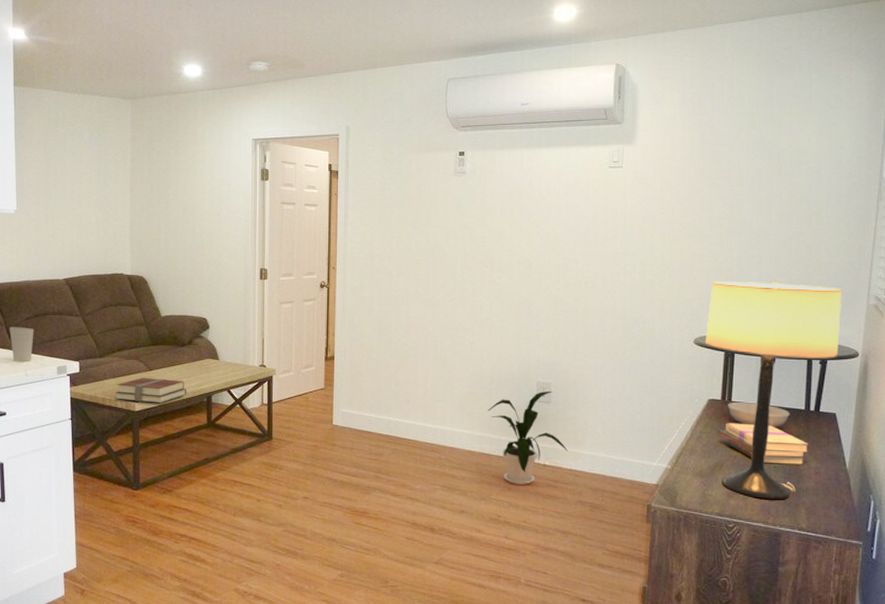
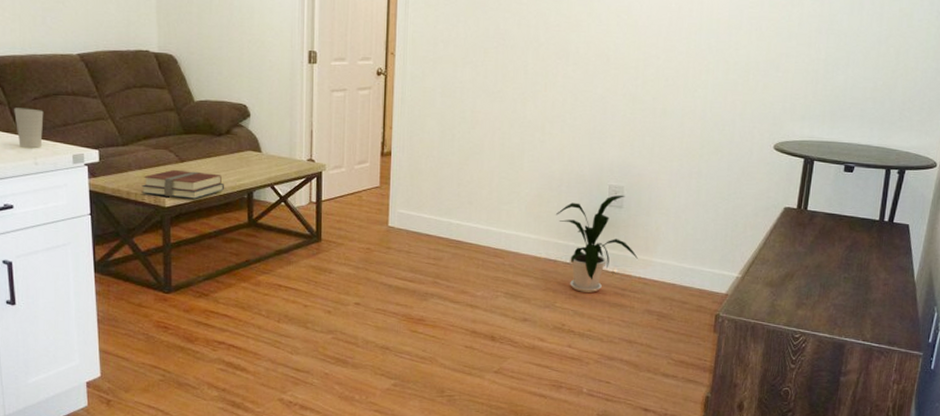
table lamp: present [704,281,842,499] -> none [784,84,927,310]
books: present [717,423,808,465] -> none [790,232,879,276]
bowl: present [727,401,790,428] -> none [803,210,864,239]

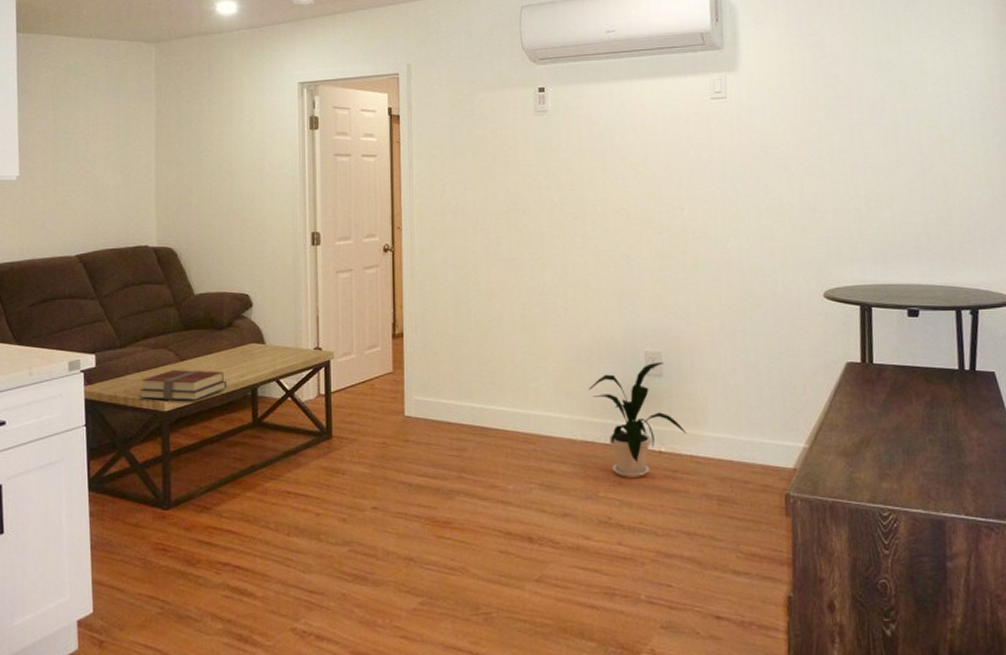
cup: present [14,107,44,149] -> none [10,315,40,359]

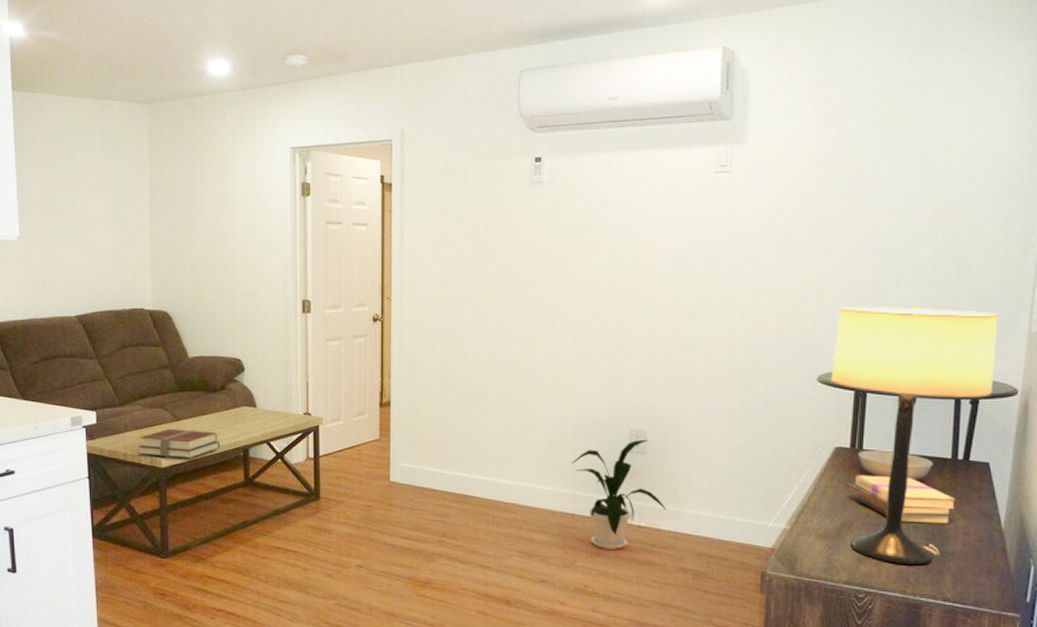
table lamp: none [836,220,991,479] -> present [830,305,999,565]
books: none [860,389,967,437] -> present [845,475,955,524]
bowl: none [868,363,942,393] -> present [857,449,933,481]

